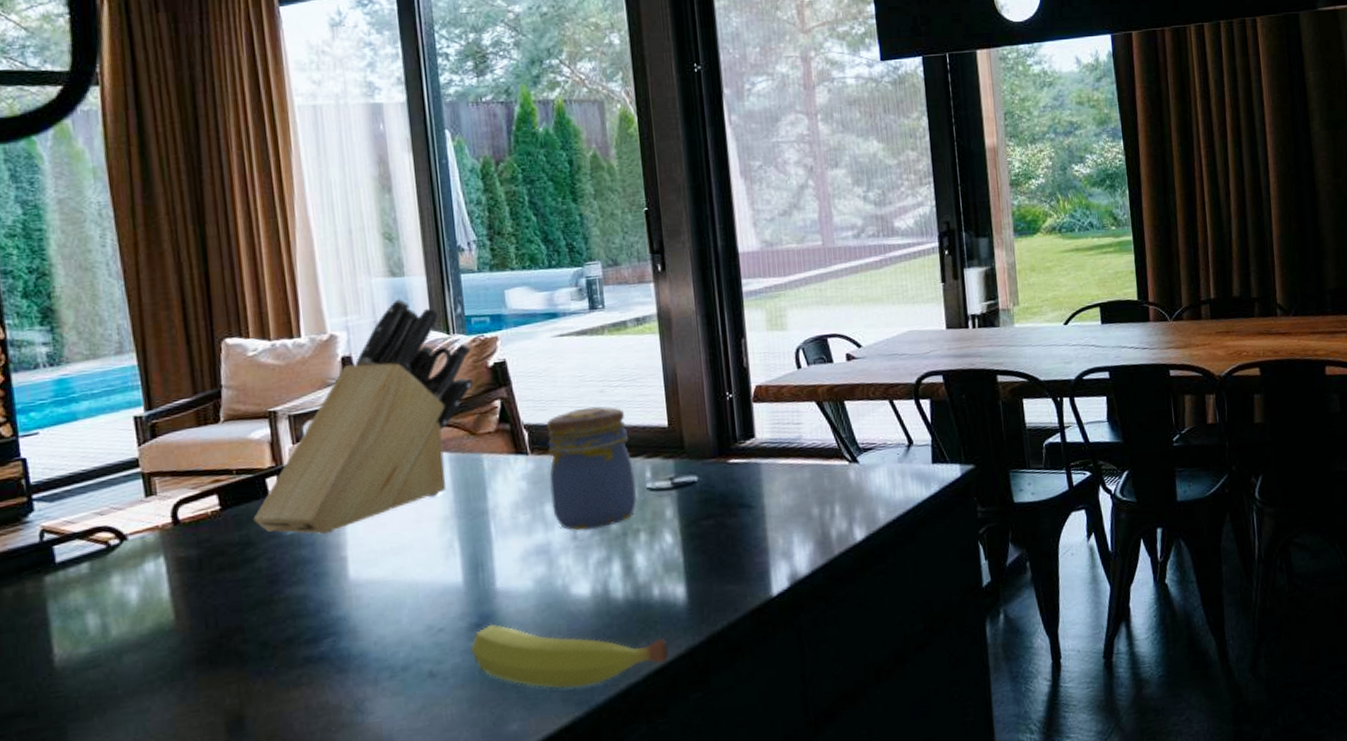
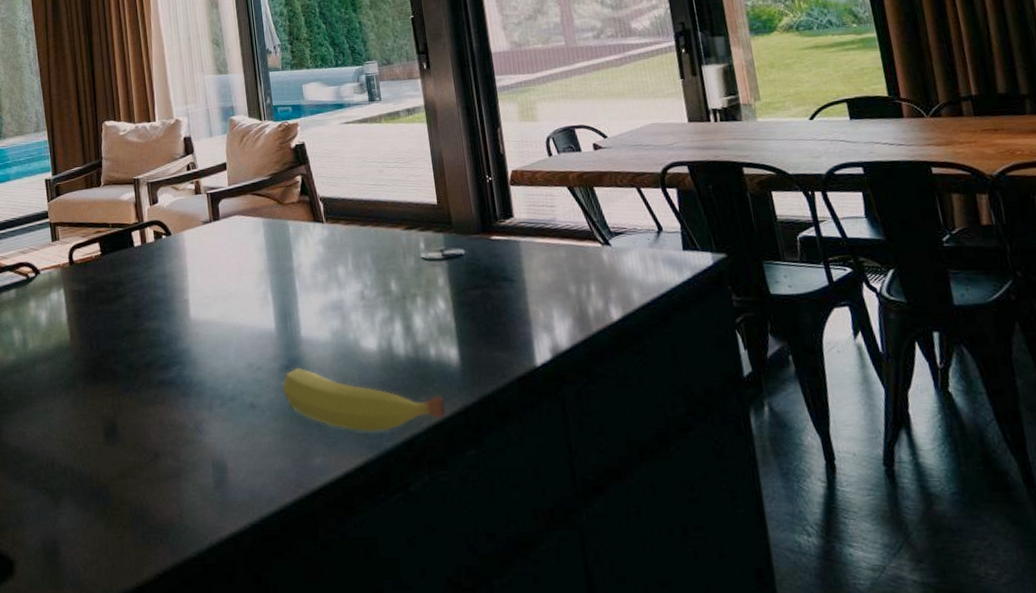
knife block: present [253,299,473,535] -> none [123,92,280,280]
jar: present [547,407,637,531] -> none [338,184,413,292]

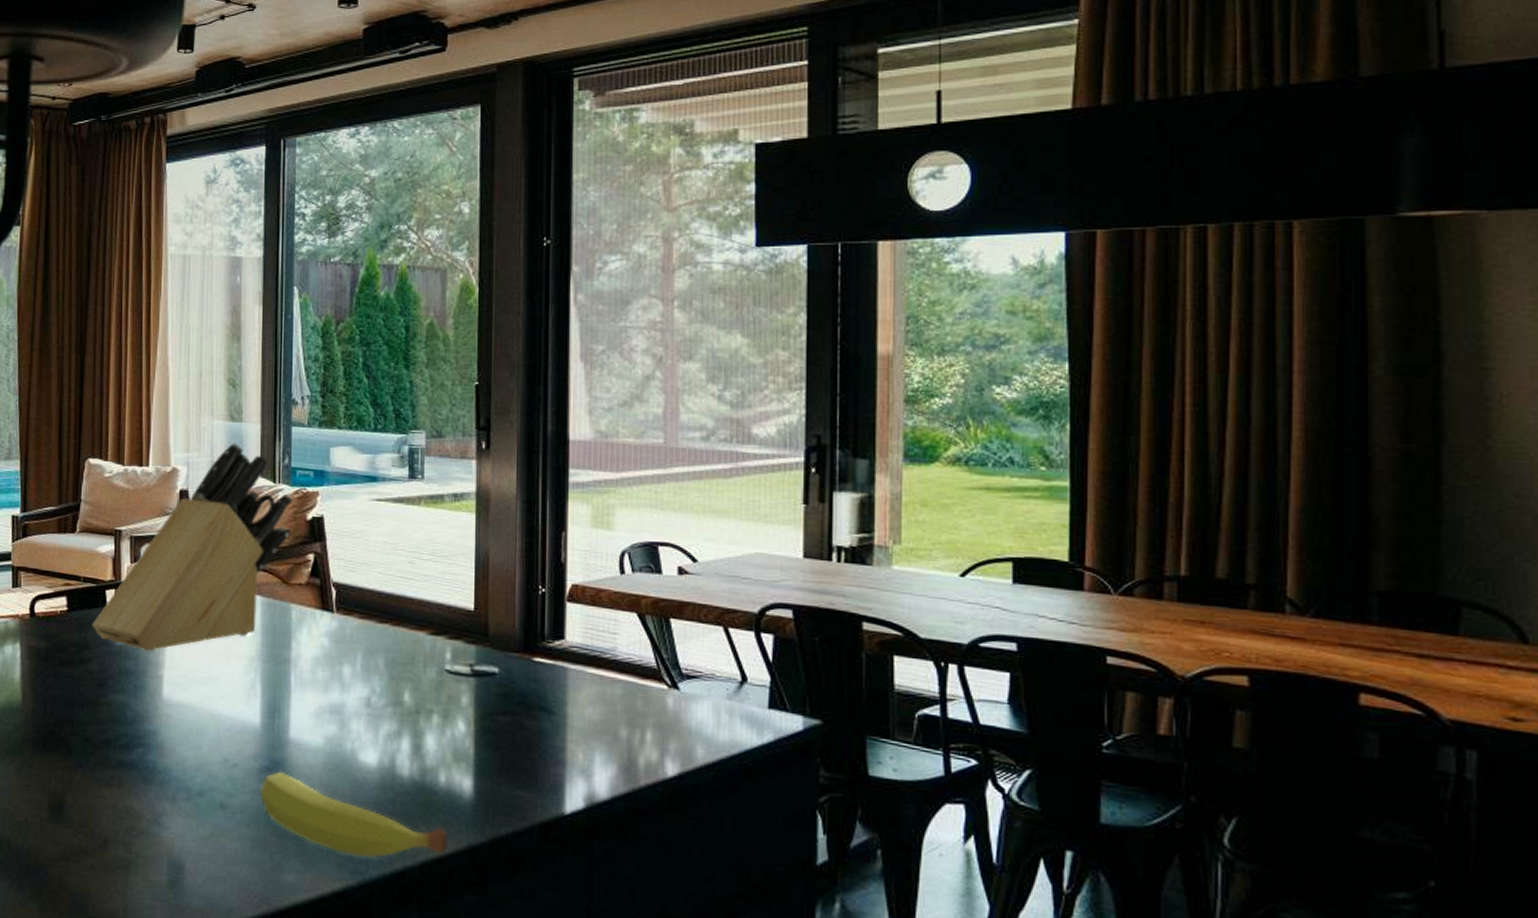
knife block: none [123,92,280,280] -> present [92,443,293,652]

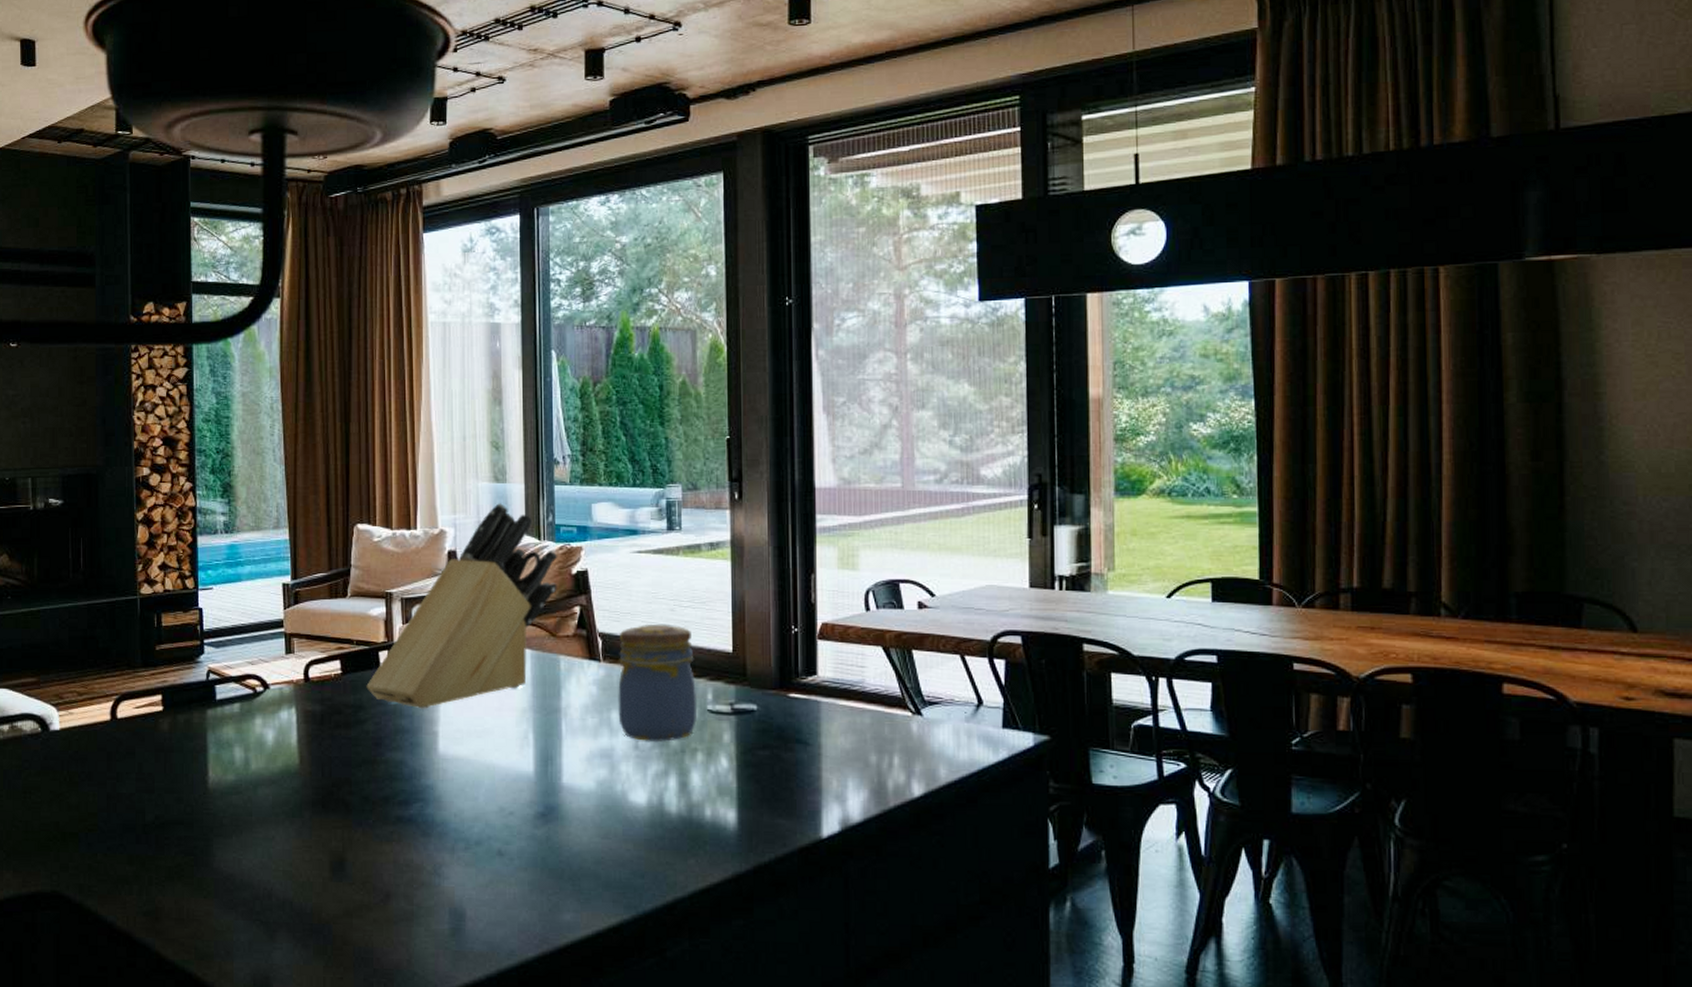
fruit: present [259,771,449,858] -> none [535,816,716,893]
jar: none [350,576,434,701] -> present [618,625,696,743]

